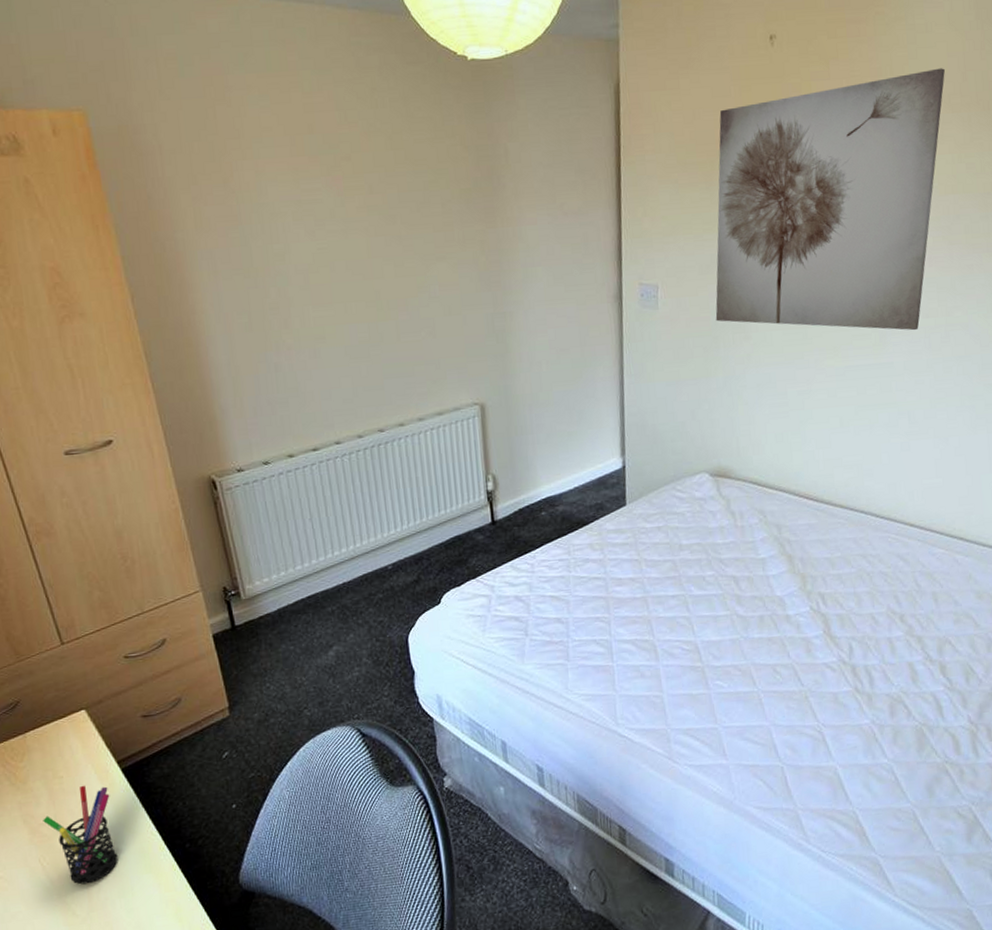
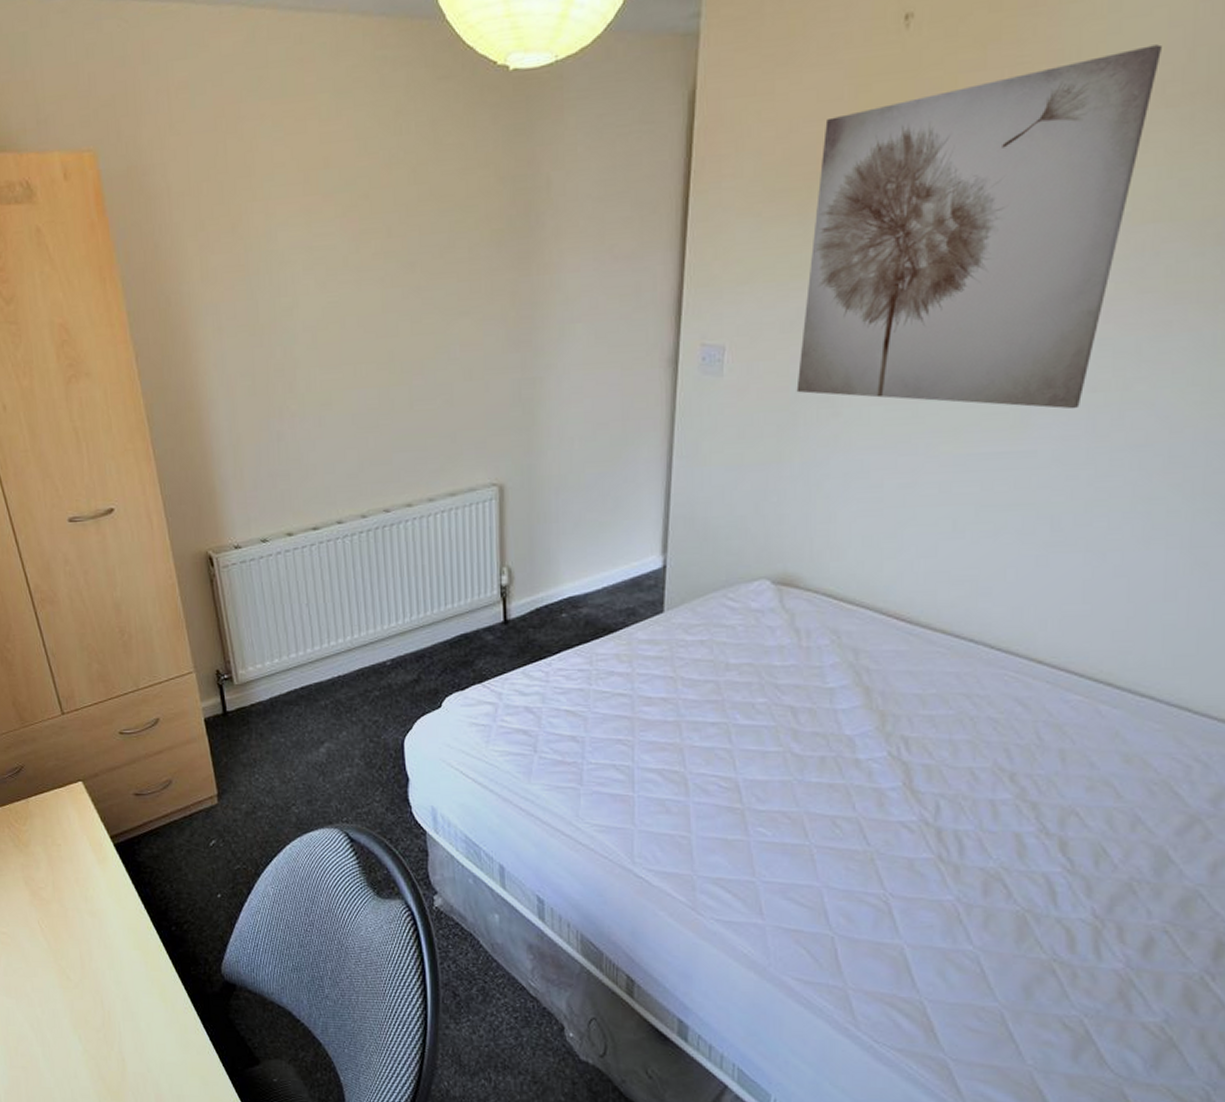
pen holder: present [43,785,118,885] -> none [42,855,109,952]

